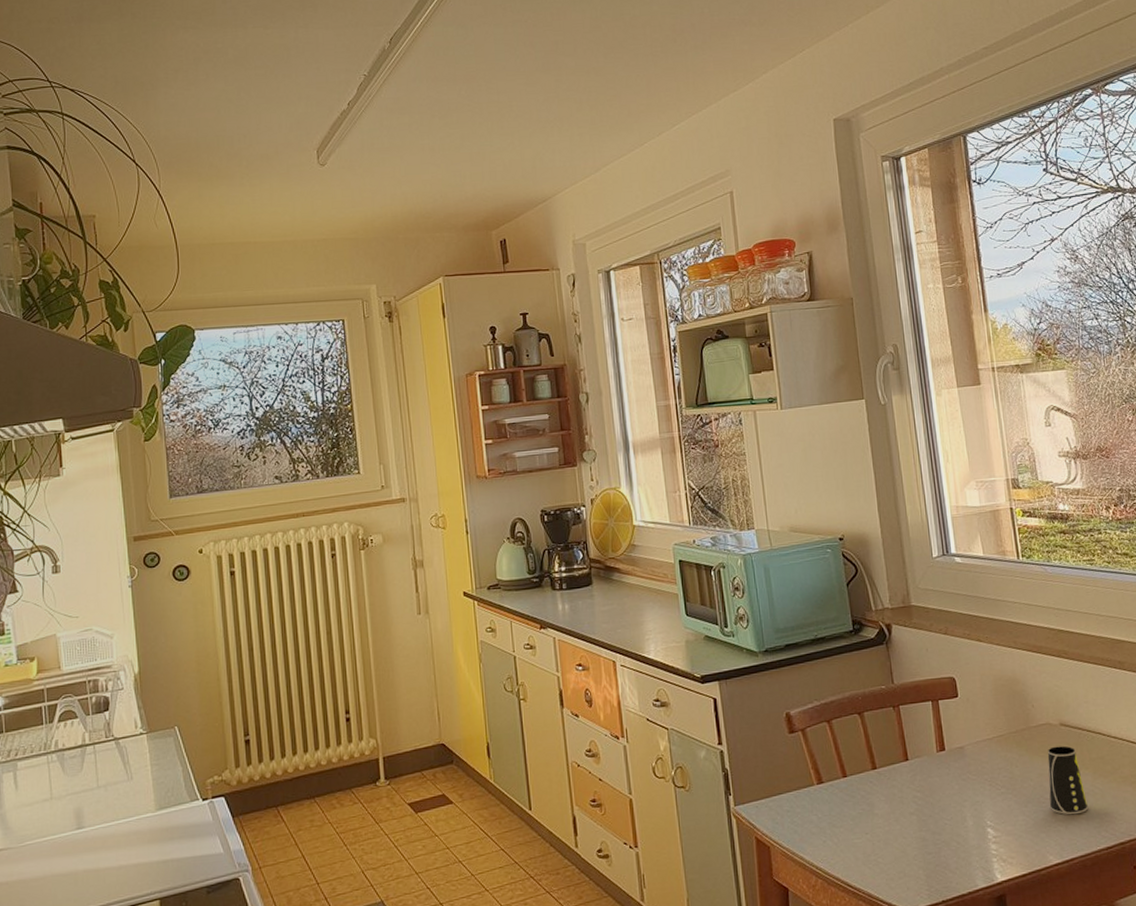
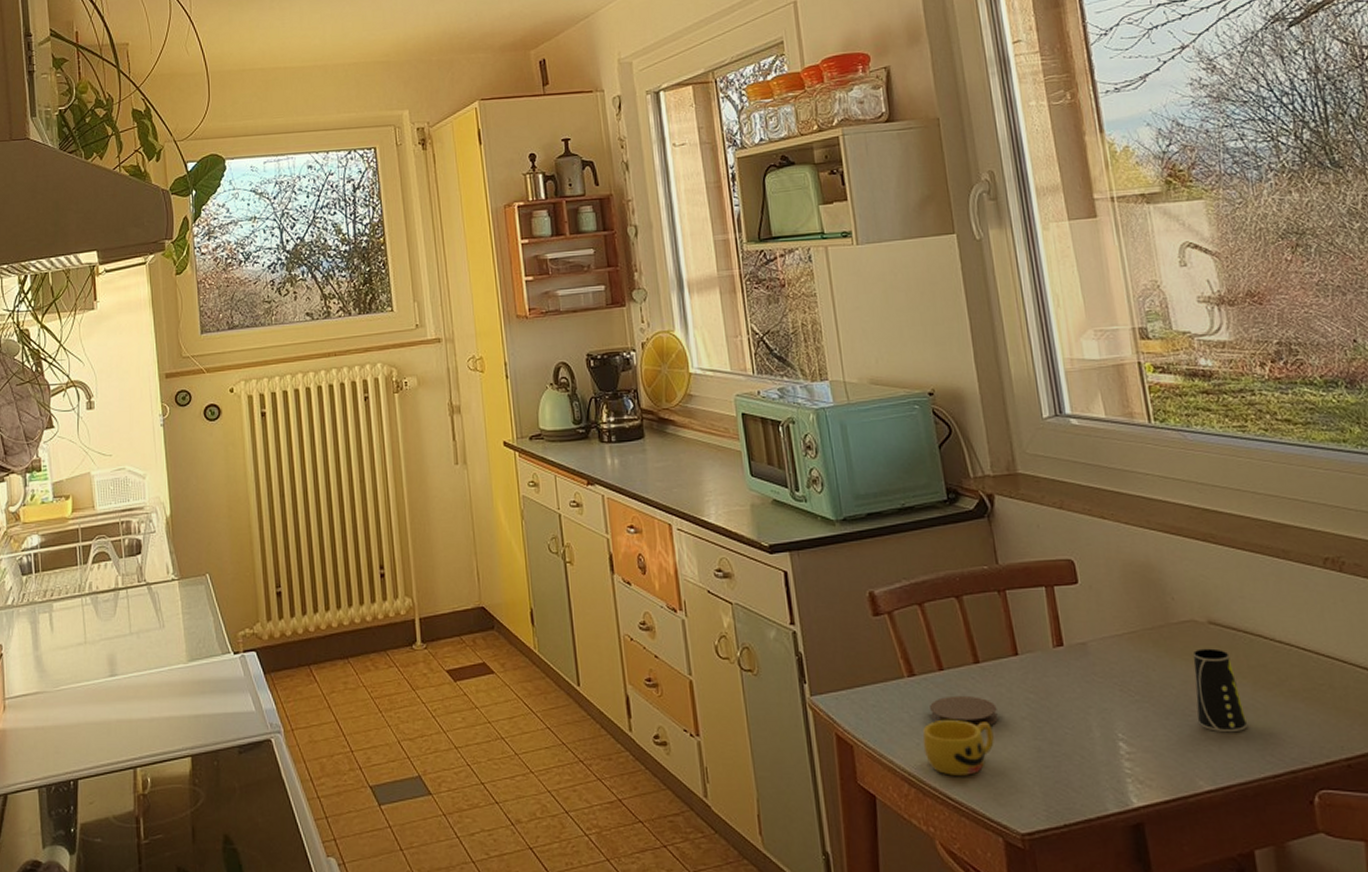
cup: none [828,818,887,867] -> present [922,720,994,776]
coaster: none [835,797,891,823] -> present [930,695,998,726]

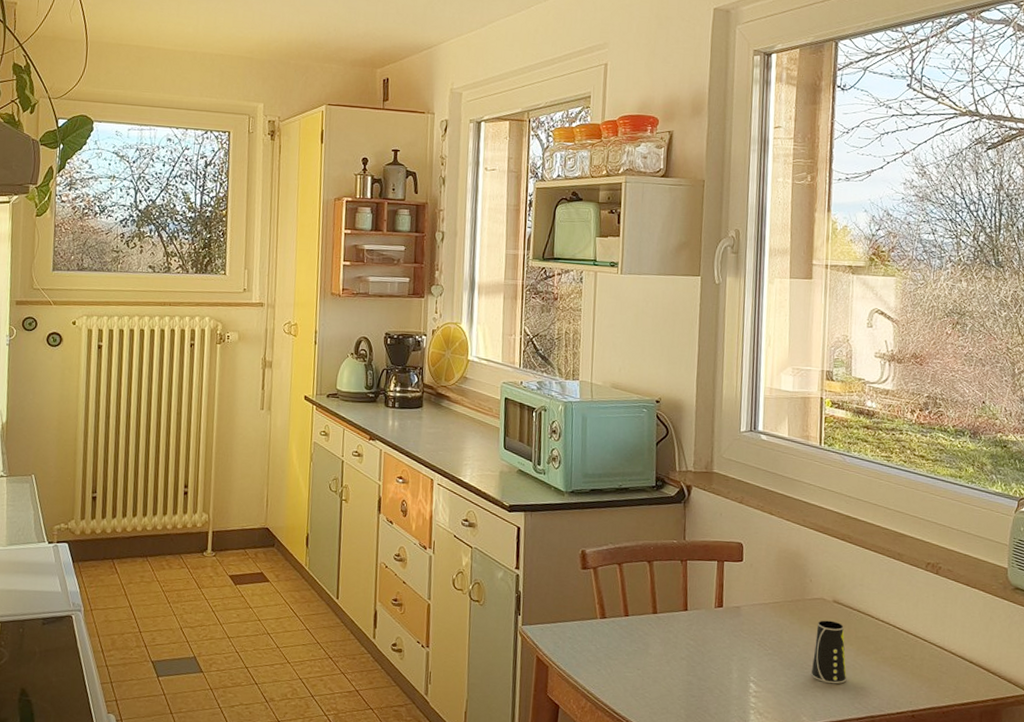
cup: present [922,720,994,776] -> none [602,654,658,697]
coaster: present [930,695,998,726] -> none [612,636,664,662]

